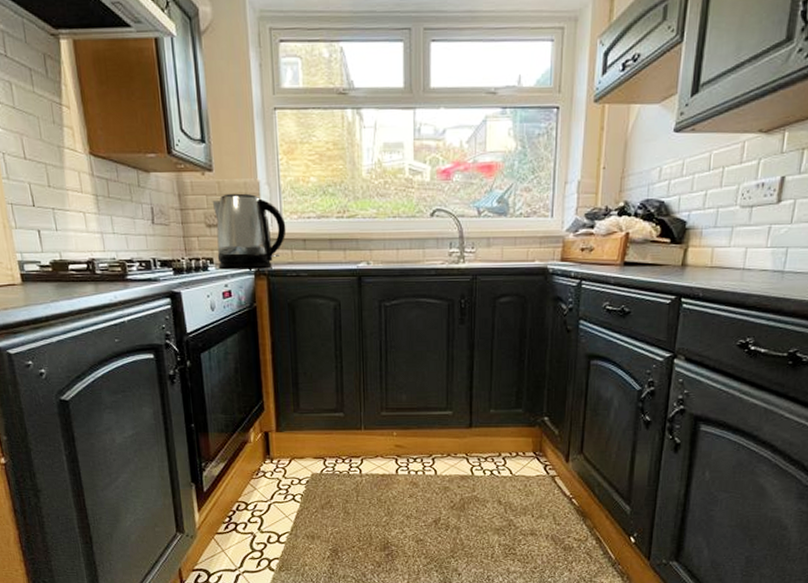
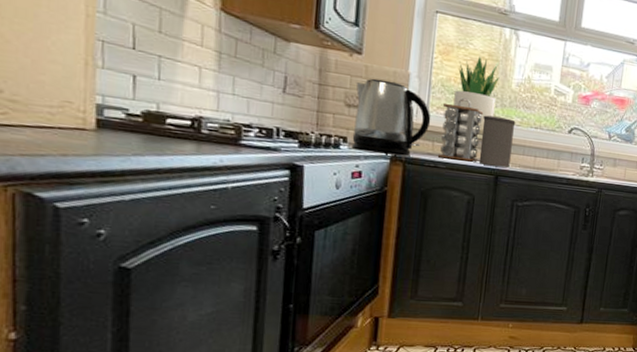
spice rack: none [295,197,339,267] -> present [437,98,484,163]
planter: none [305,147,348,235] -> present [453,56,500,135]
canister: none [337,211,372,266] -> present [479,115,516,168]

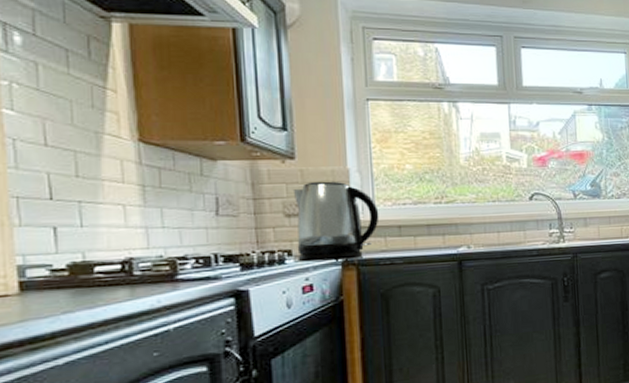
spice rack: present [437,98,484,163] -> none [389,184,438,254]
planter: present [453,56,500,135] -> none [400,136,446,220]
canister: present [479,115,516,168] -> none [435,196,472,252]

